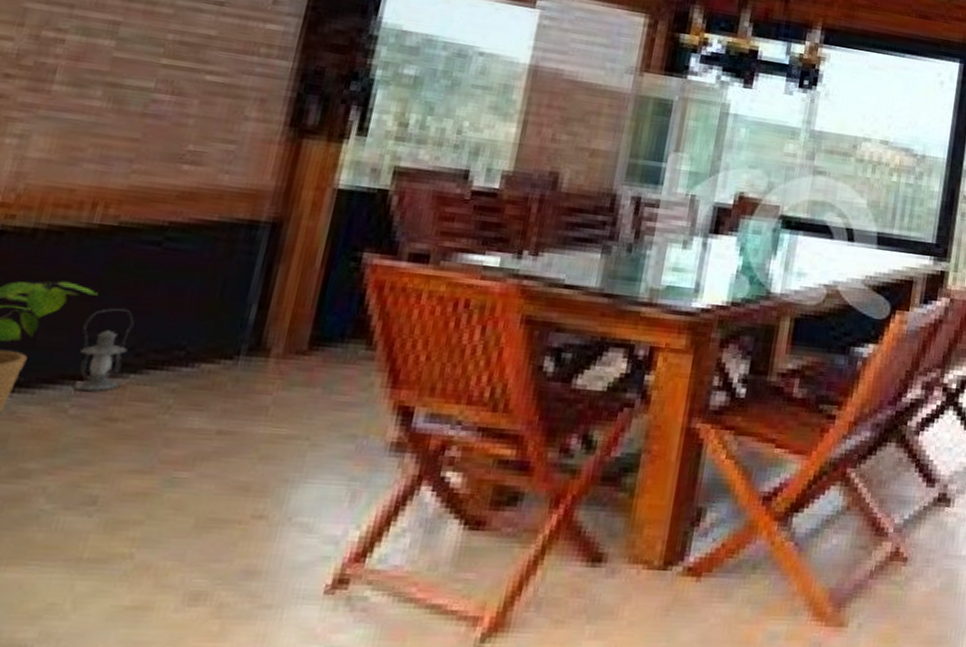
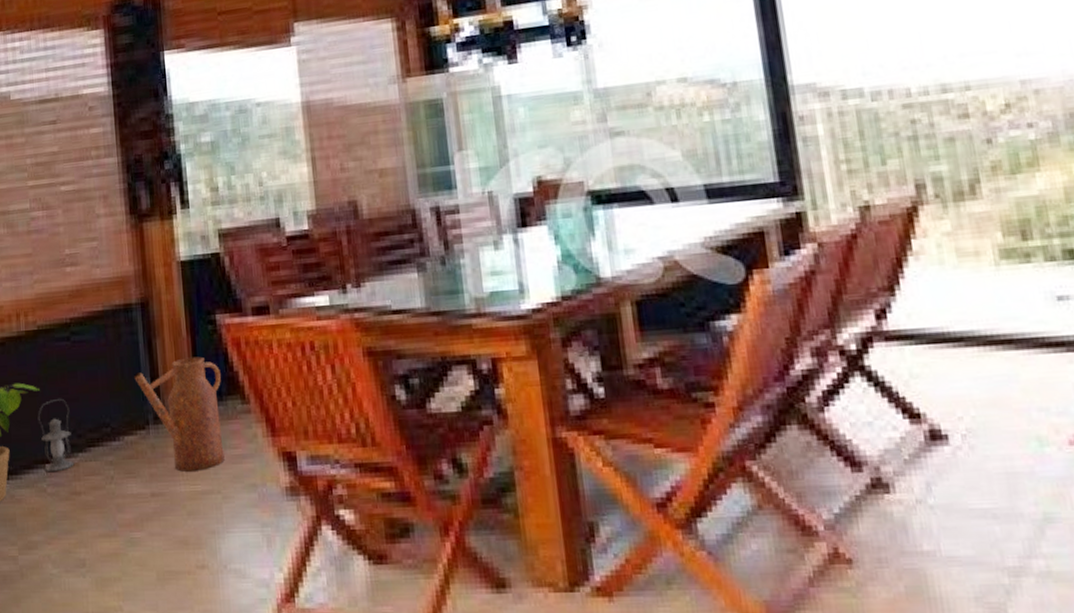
watering can: none [236,290,351,413] -> present [134,356,225,472]

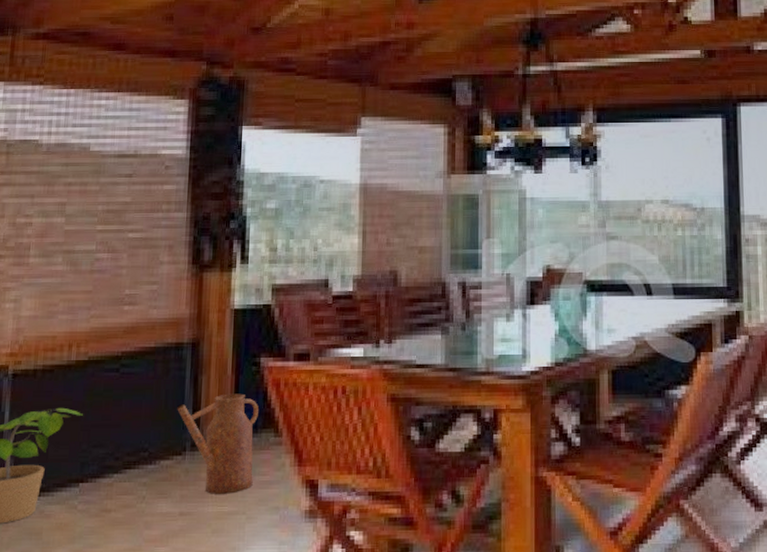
lantern: present [37,398,75,471] -> none [77,423,111,490]

